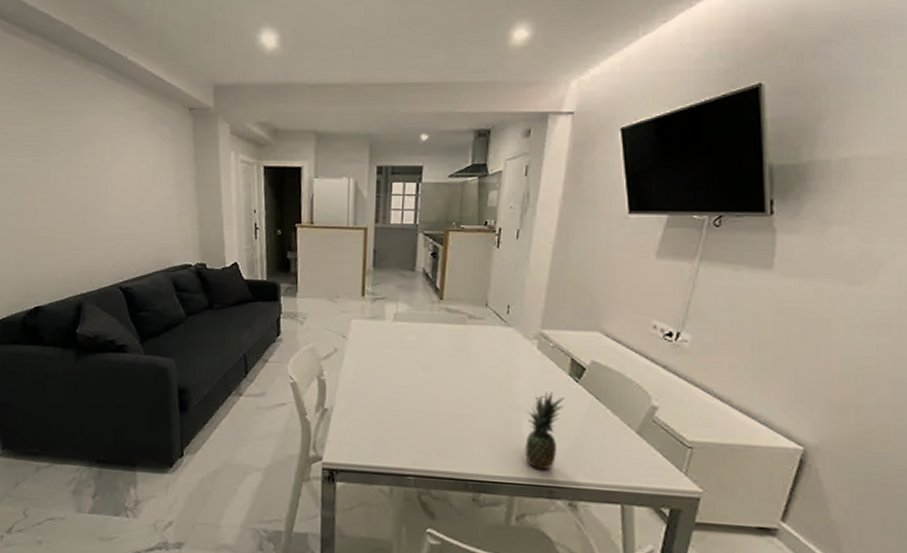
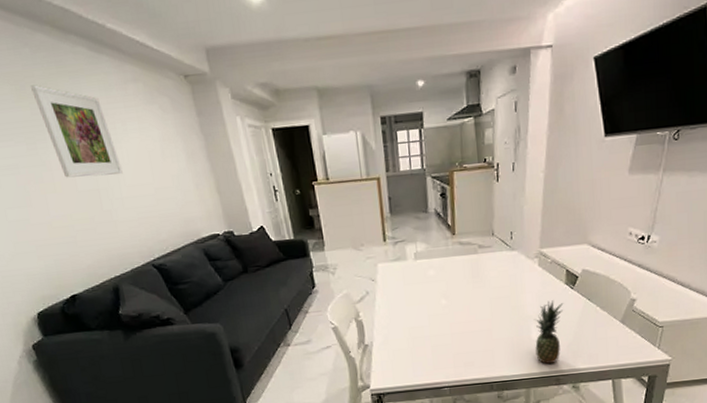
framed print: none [49,104,112,195] -> present [31,84,123,178]

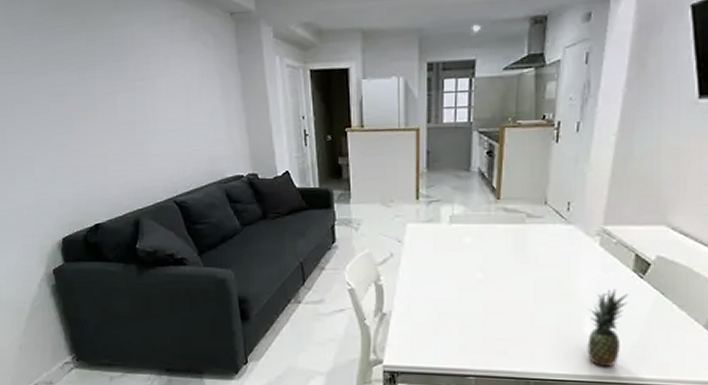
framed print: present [31,84,123,178] -> none [90,18,160,108]

